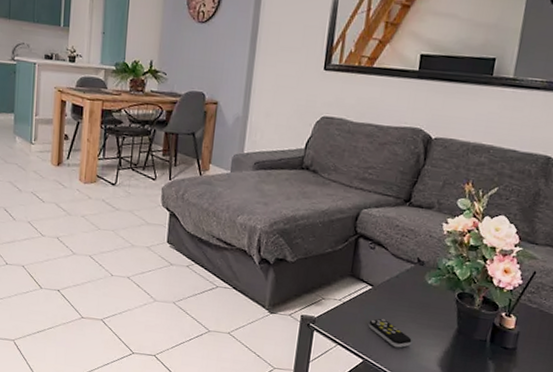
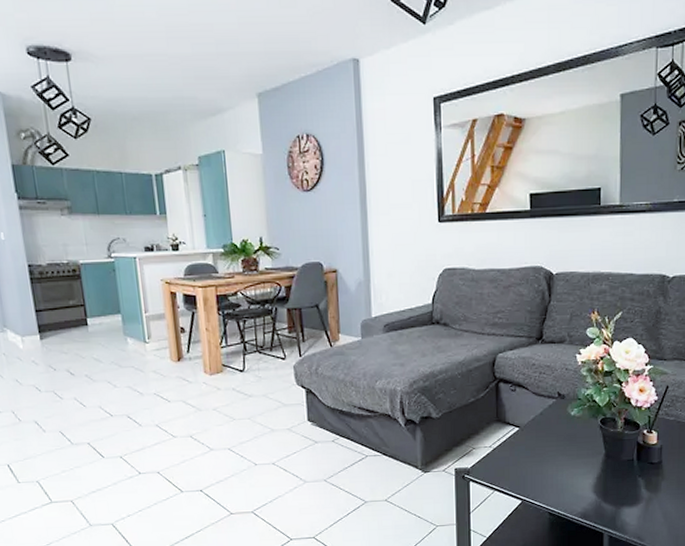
remote control: present [368,318,412,348] -> none [521,457,565,483]

